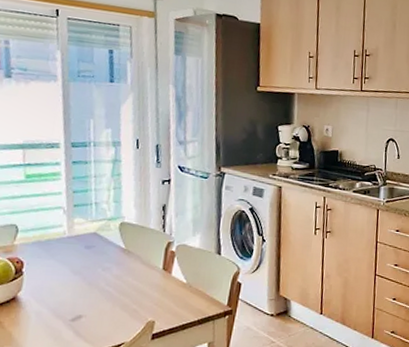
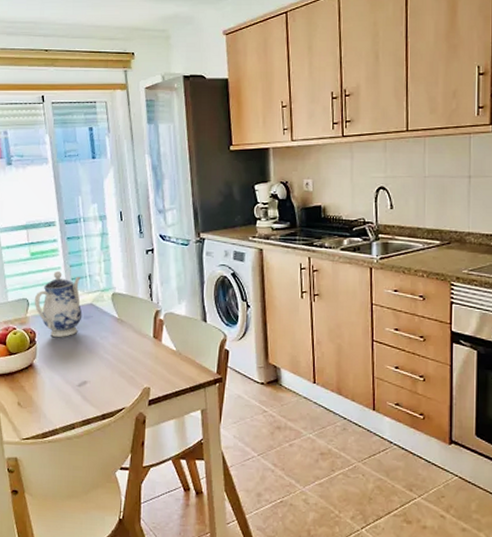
teapot: none [24,195,85,268] -> present [34,270,83,337]

